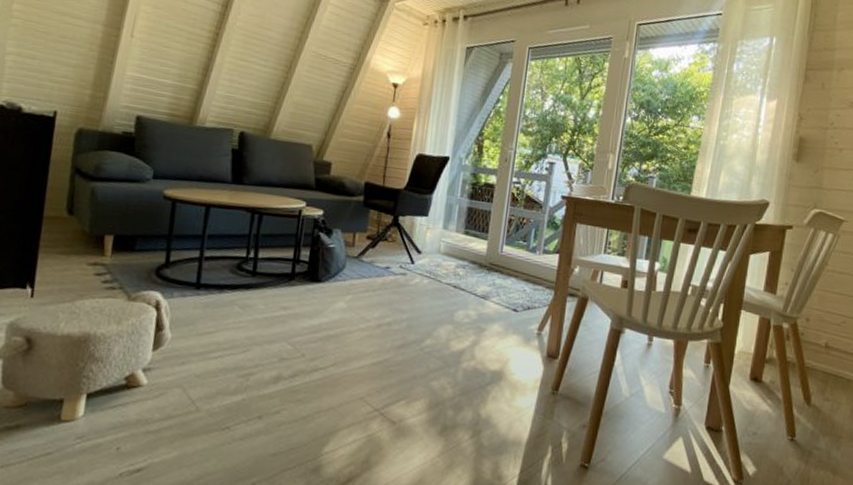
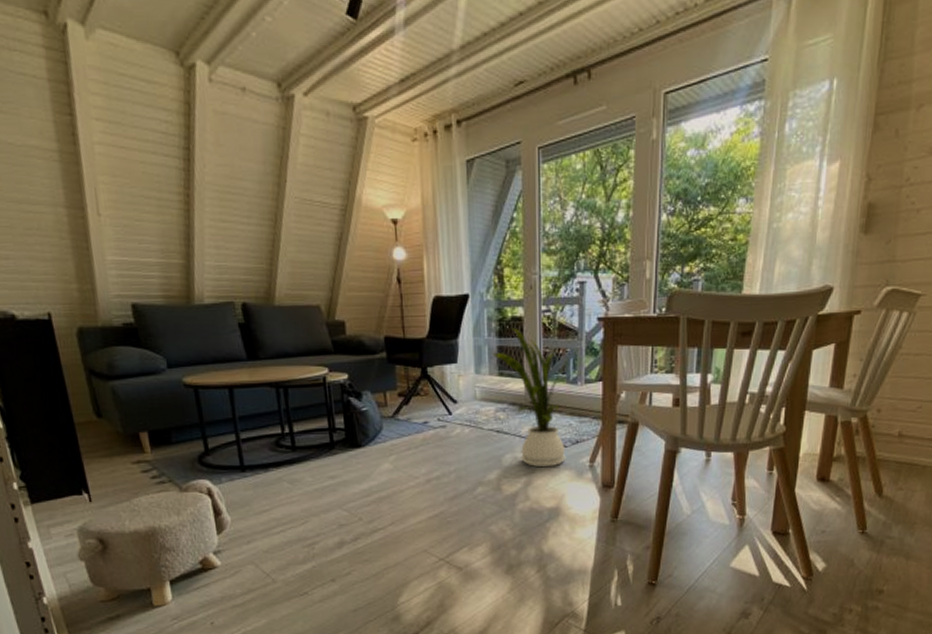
house plant: none [461,192,538,330] -> present [492,327,576,468]

